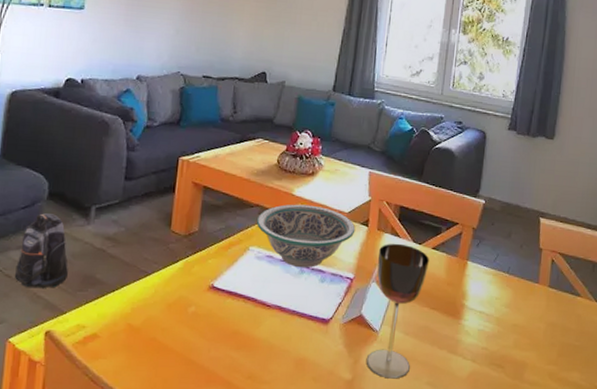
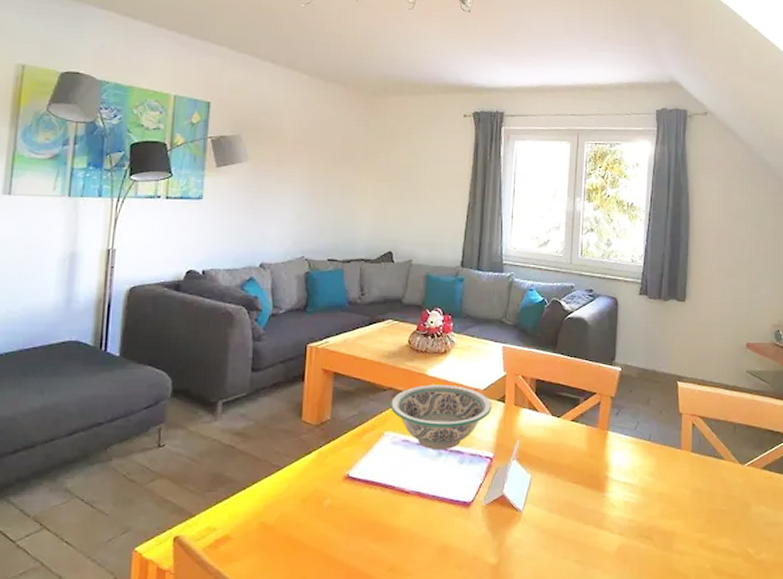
backpack: present [14,212,68,289] -> none [138,411,196,492]
wineglass: present [366,243,429,379] -> none [511,418,569,560]

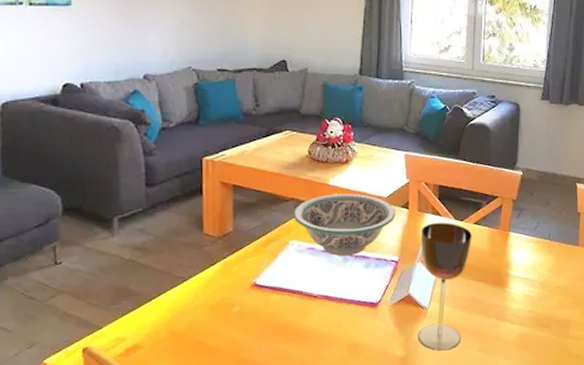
wineglass: none [511,418,569,560] -> present [418,222,472,351]

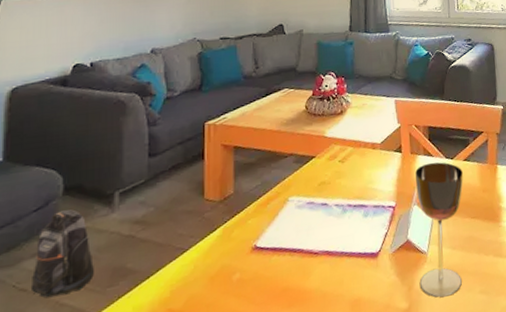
backpack: none [38,228,98,308] -> present [30,209,94,298]
bowl: present [293,193,396,256] -> none [292,142,390,208]

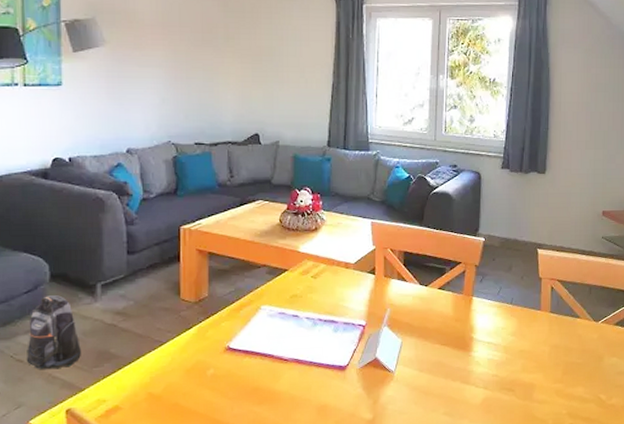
wineglass: present [415,162,463,298] -> none [385,287,436,414]

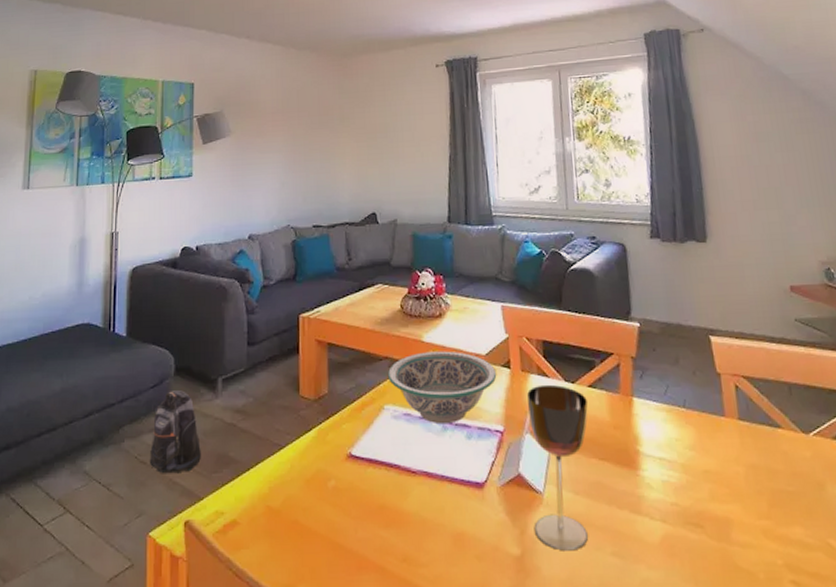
bowl: none [265,260,363,321] -> present [387,351,497,424]
wineglass: none [385,287,436,414] -> present [527,384,588,551]

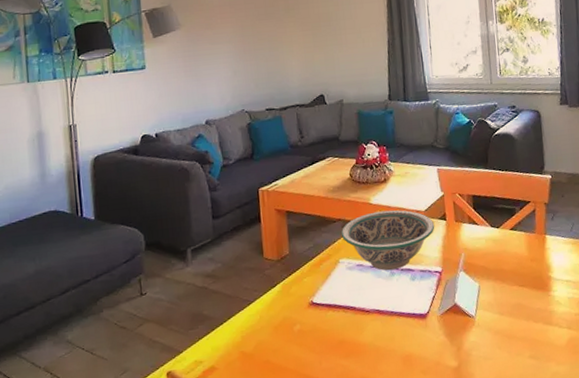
backpack: present [149,389,201,474] -> none [128,262,177,336]
wineglass: present [527,384,588,551] -> none [460,230,511,359]

